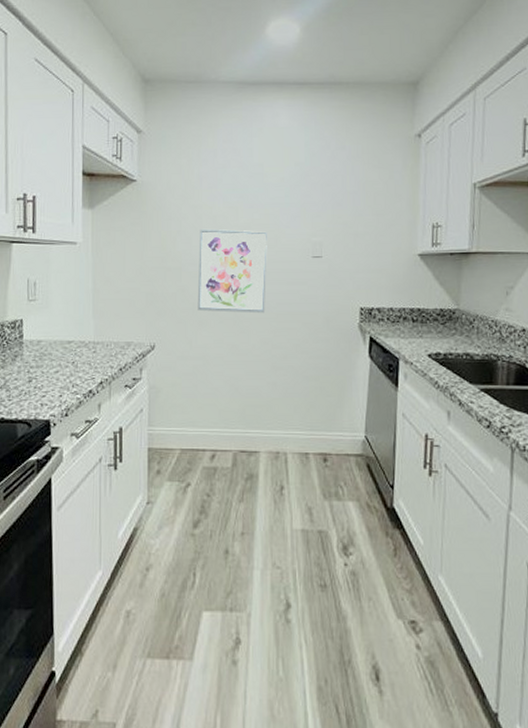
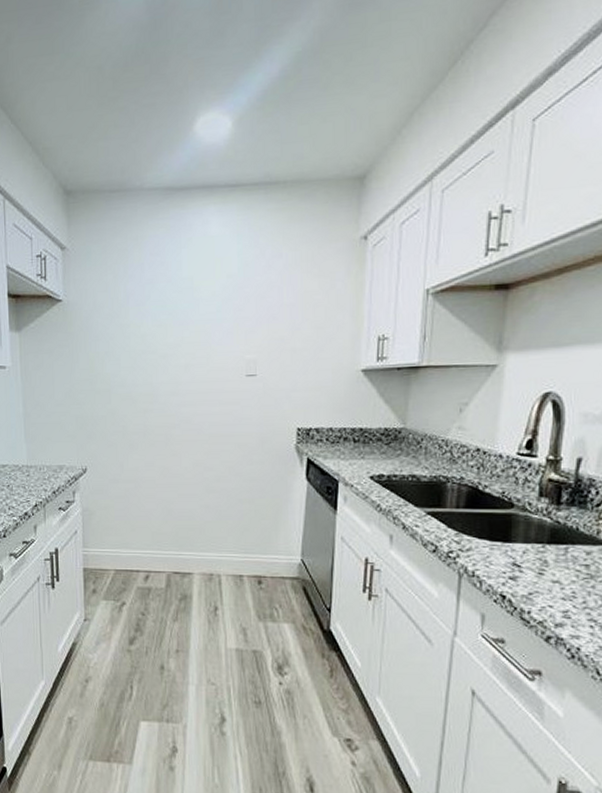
wall art: present [197,229,267,314] -> none [127,349,199,436]

